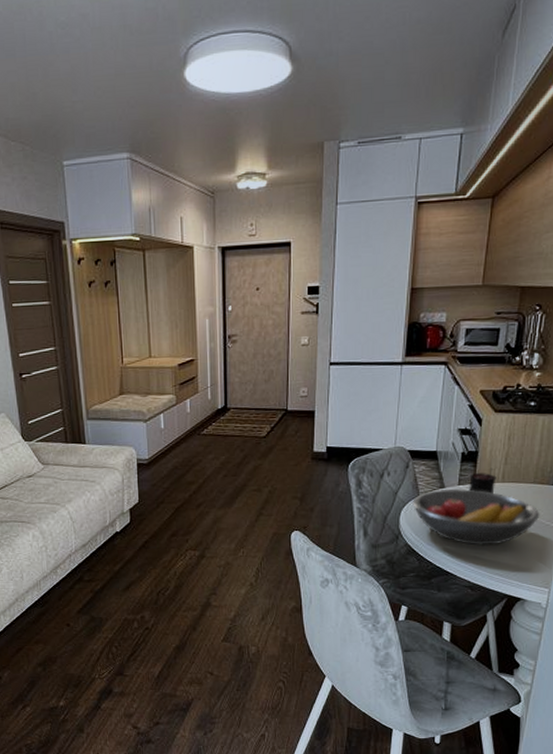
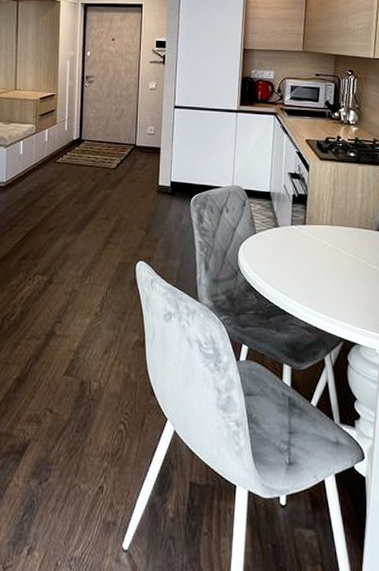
fruit bowl: present [412,488,540,546] -> none [250,228,367,287]
candle: present [469,467,497,494] -> none [301,210,325,236]

